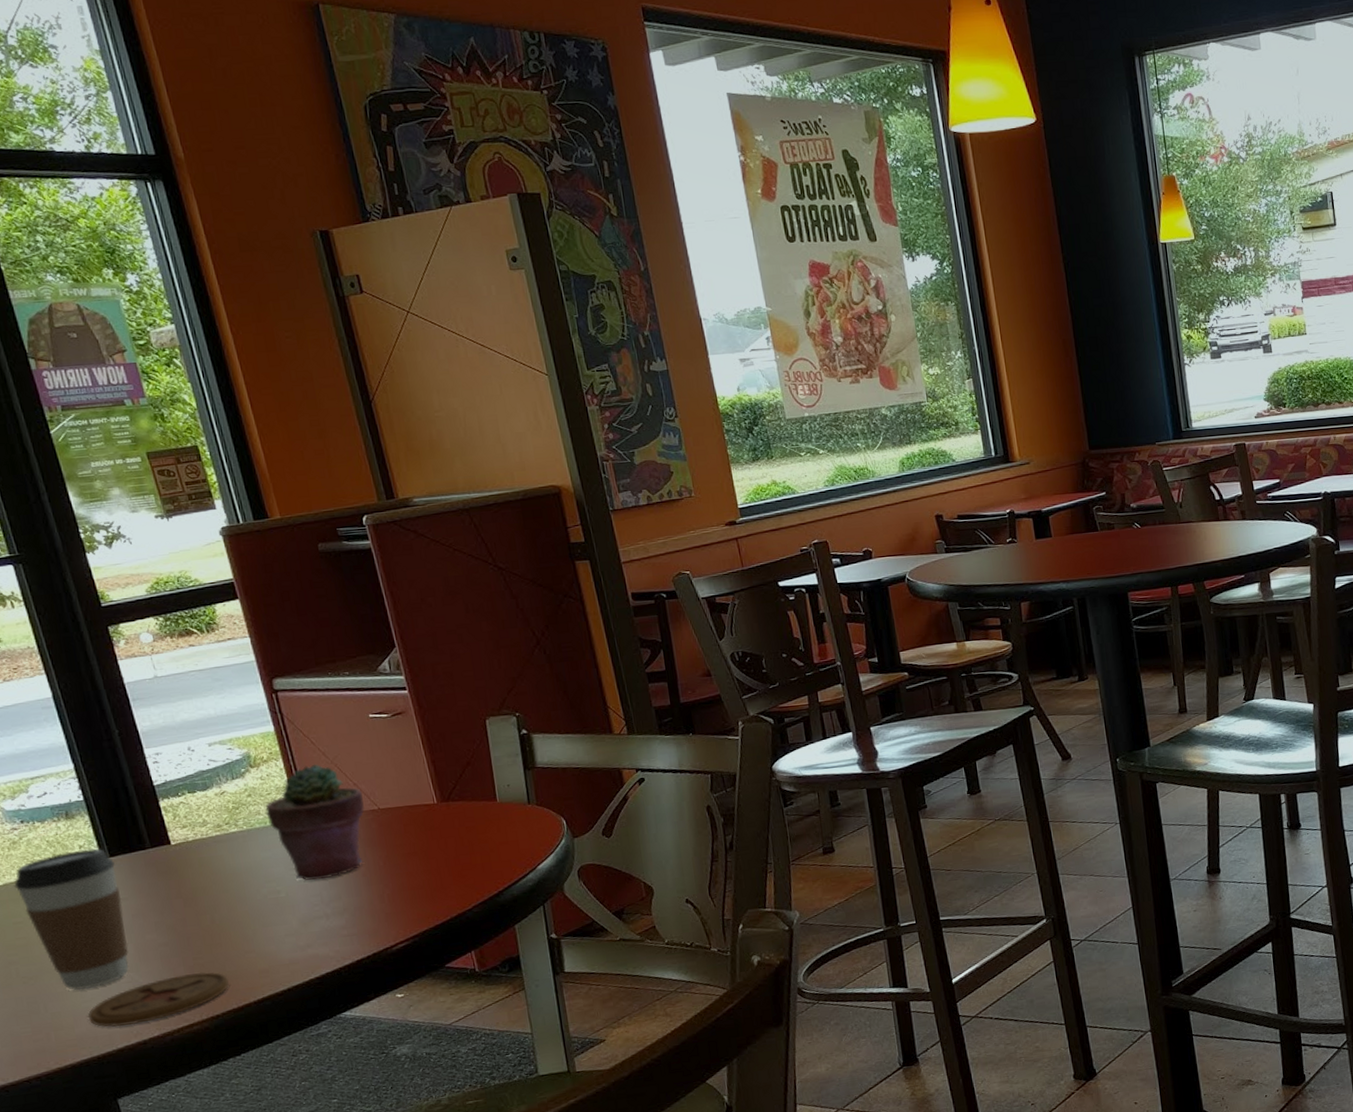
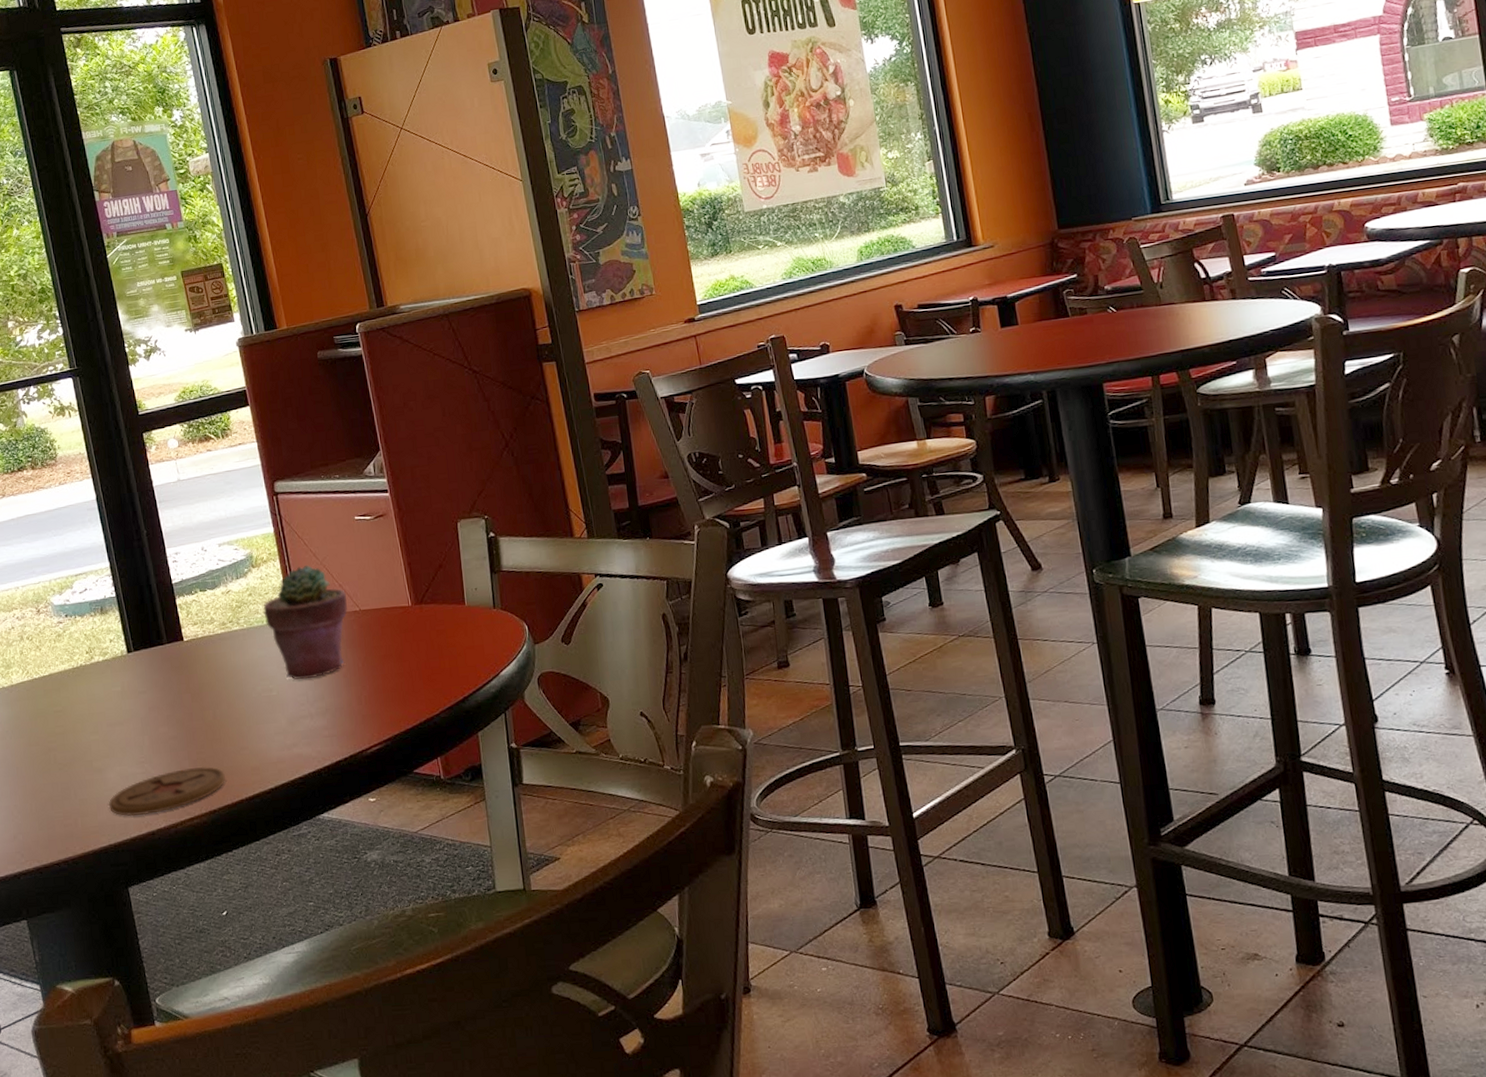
coffee cup: present [14,848,129,991] -> none [57,642,145,779]

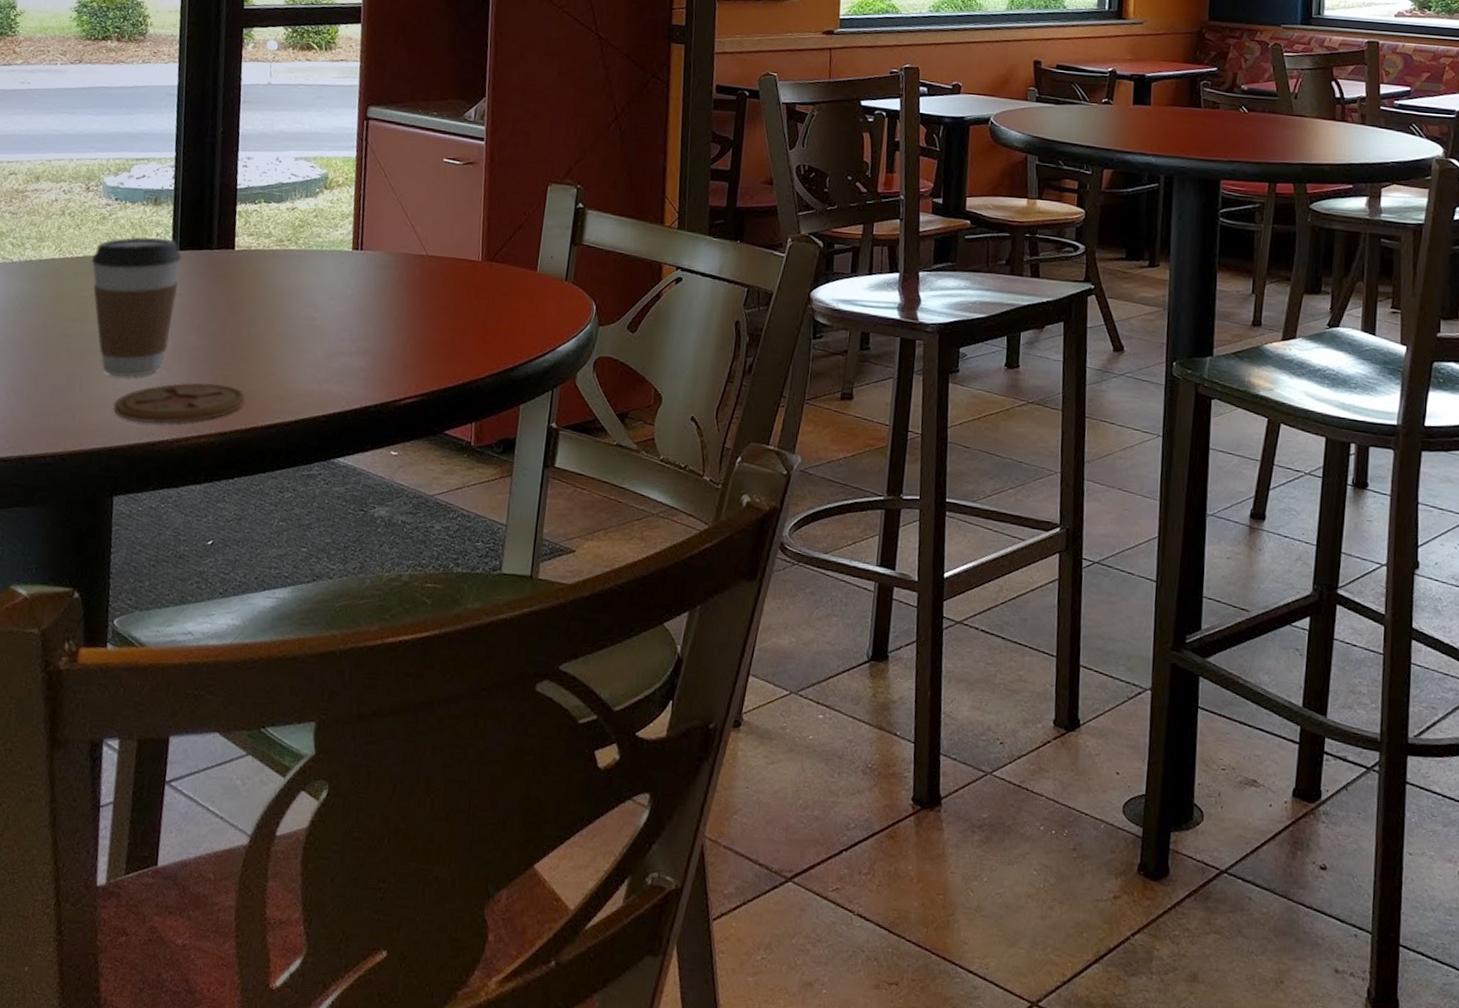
coffee cup: none [57,642,145,779] -> present [91,236,182,378]
potted succulent: present [263,564,348,680] -> none [325,197,416,316]

